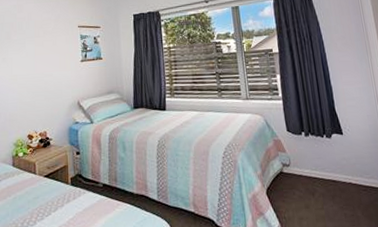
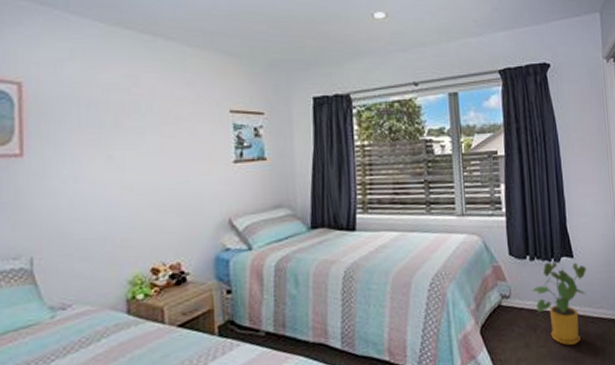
house plant: none [308,137,357,209] -> present [531,261,587,346]

